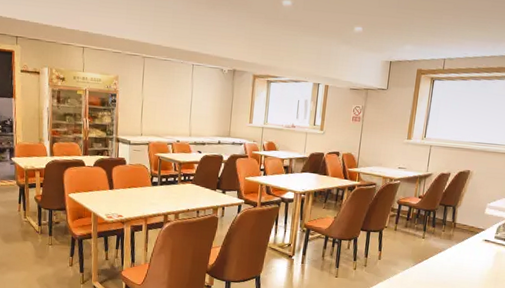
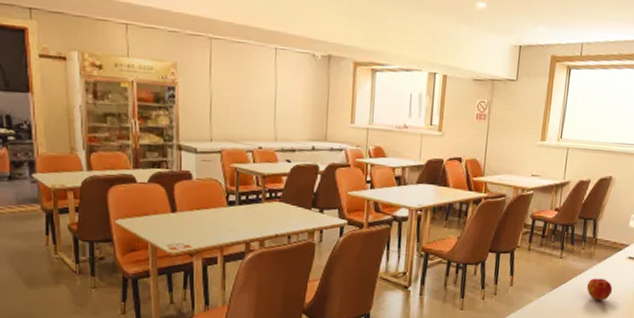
apple: none [446,256,470,277] -> present [586,278,613,301]

